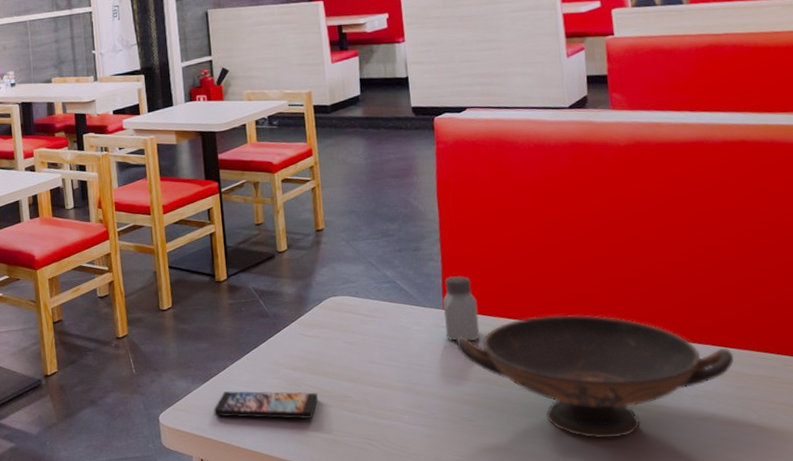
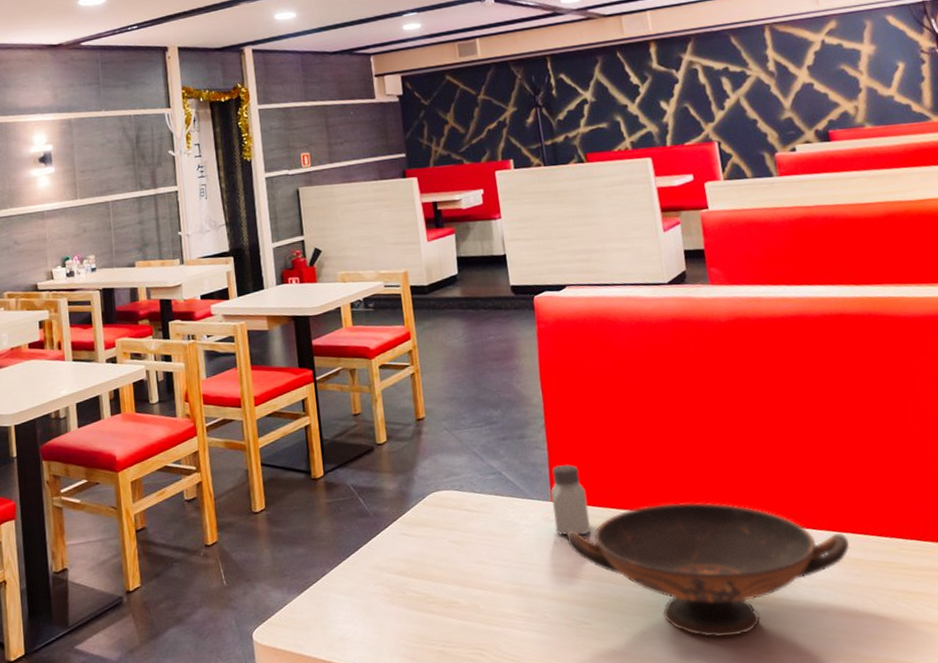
smartphone: present [213,391,318,419] -> none [312,599,424,631]

